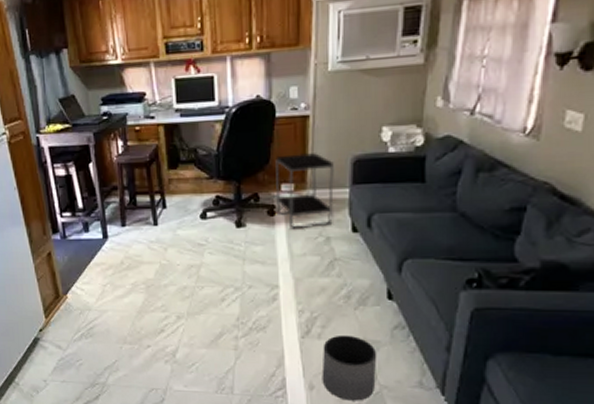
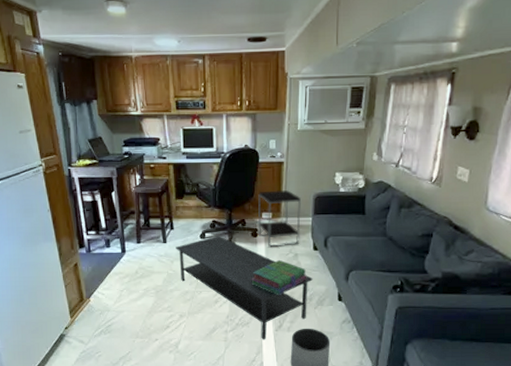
coffee table: none [169,215,352,350] -> present [176,236,313,340]
stack of books: none [268,245,344,293] -> present [251,259,307,296]

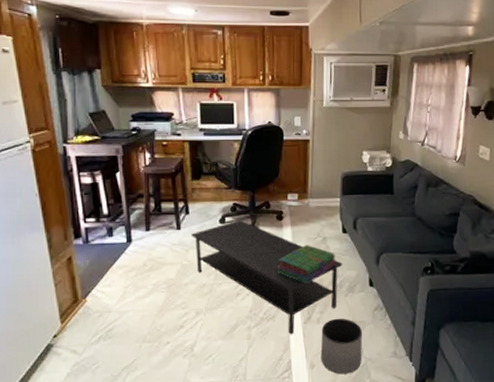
side table: present [257,190,301,248] -> none [283,170,329,232]

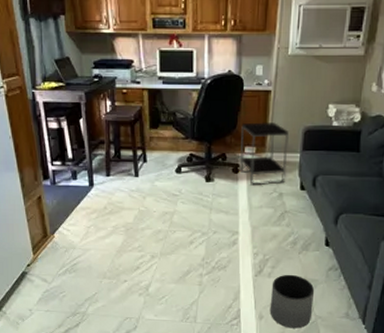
coffee table: present [191,220,343,335] -> none [148,170,298,286]
stack of books: present [277,244,337,284] -> none [230,199,292,239]
side table: none [283,170,329,232] -> present [239,122,289,186]

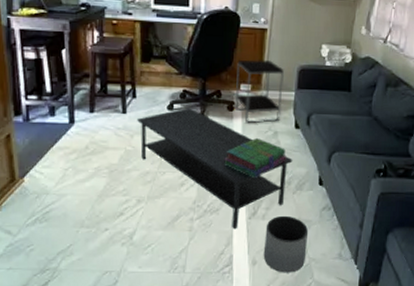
coffee table: none [148,170,298,286] -> present [137,107,293,230]
stack of books: none [230,199,292,239] -> present [224,137,287,179]

